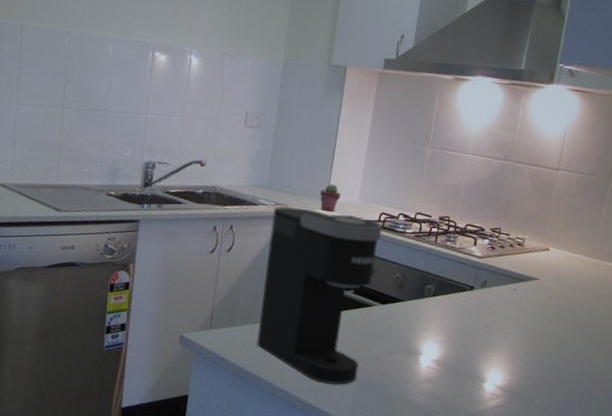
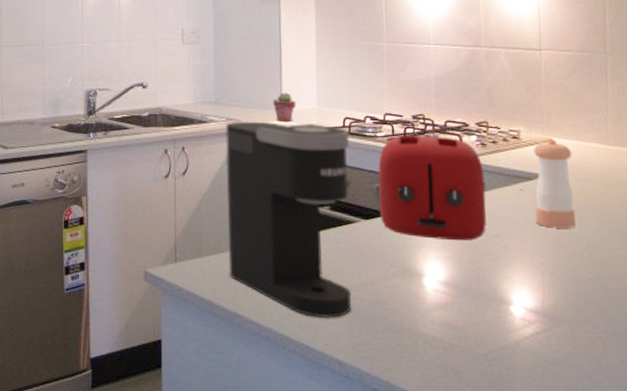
toaster: none [395,234,489,328] -> present [378,135,487,241]
pepper shaker: none [519,248,562,324] -> present [533,139,576,229]

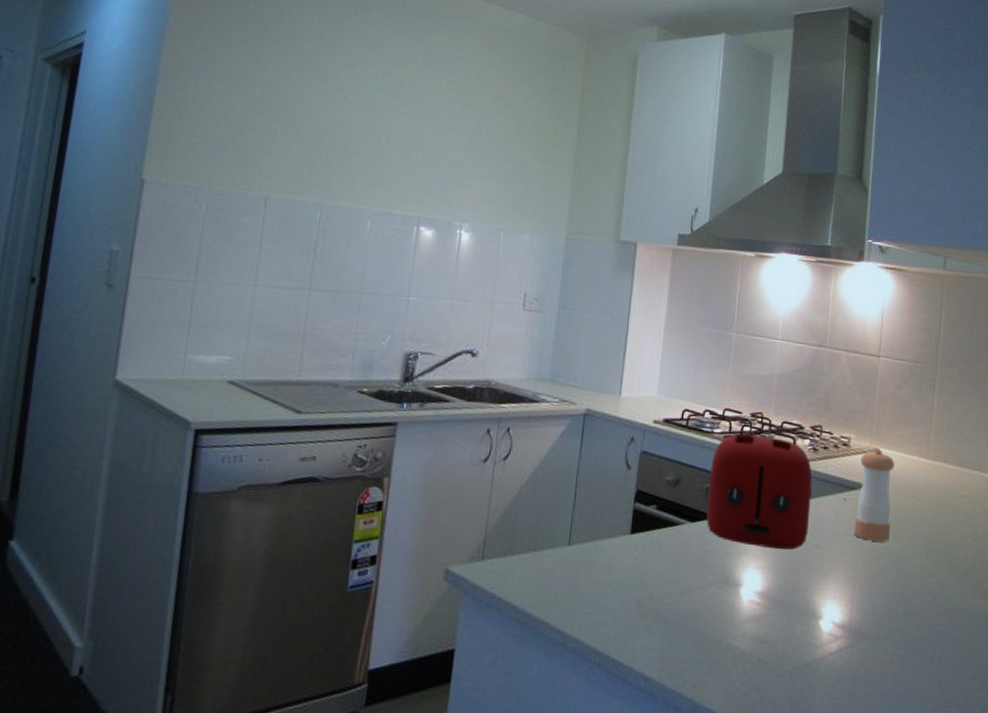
coffee maker: present [225,121,352,319] -> none [540,403,687,630]
potted succulent: present [273,92,297,121] -> none [612,376,637,409]

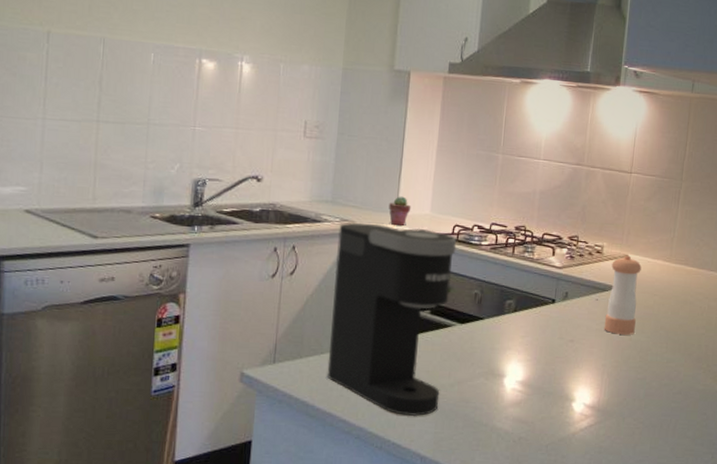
coffee maker: none [540,403,687,630] -> present [327,222,457,417]
potted succulent: none [612,376,637,409] -> present [389,196,412,226]
toaster: present [706,434,813,550] -> none [474,245,569,345]

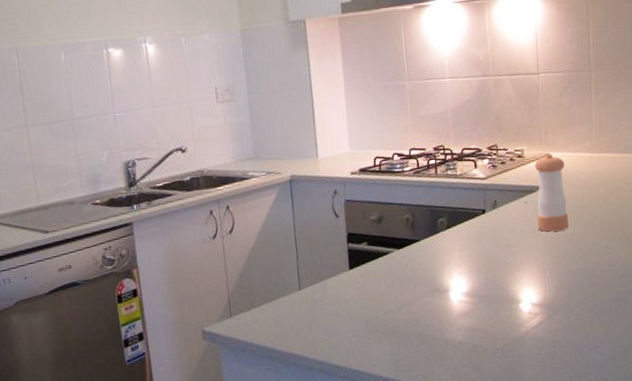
coffee maker: present [327,222,457,417] -> none [266,166,392,344]
potted succulent: present [389,196,412,226] -> none [309,140,331,169]

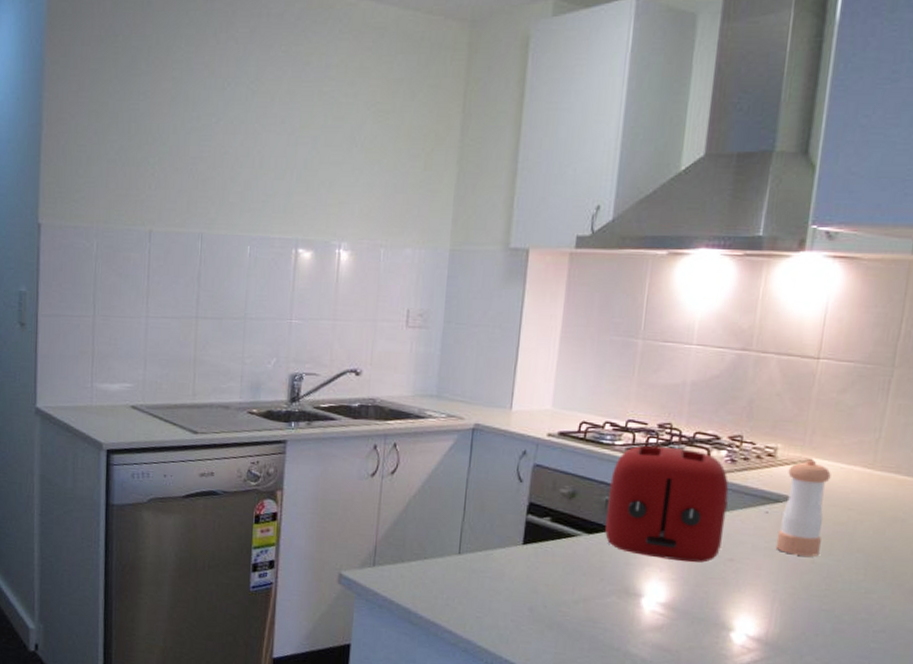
toaster: none [406,163,499,258] -> present [604,445,729,563]

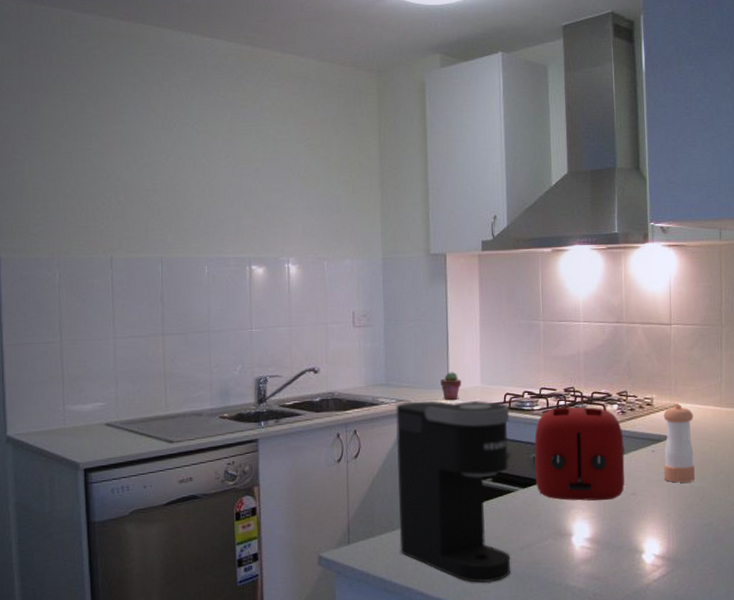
coffee maker: none [431,418,584,634] -> present [396,400,511,583]
potted succulent: none [502,389,529,422] -> present [440,372,462,400]

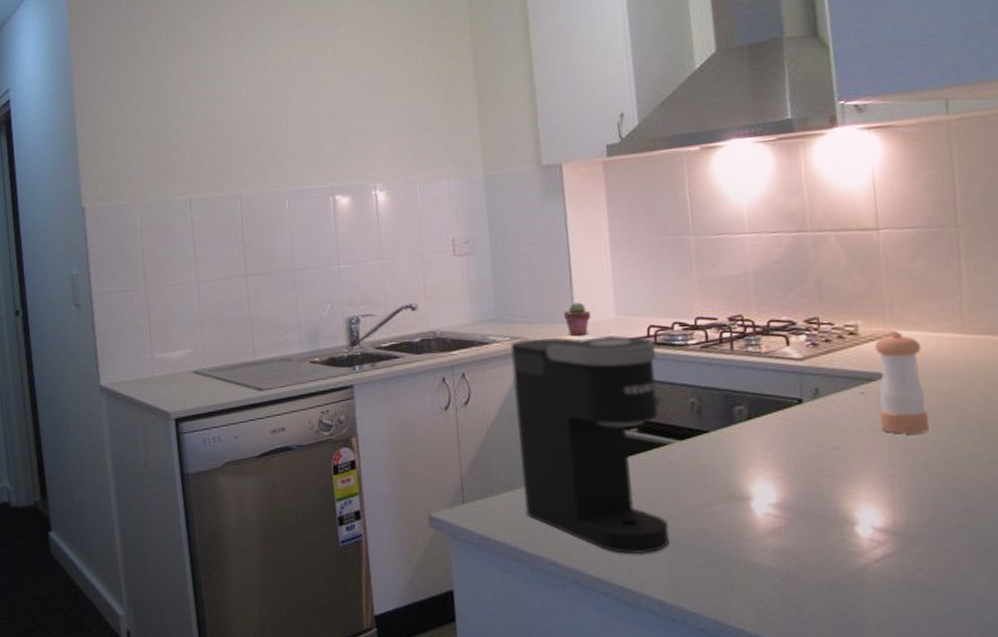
toaster: present [534,406,625,501] -> none [691,339,823,457]

